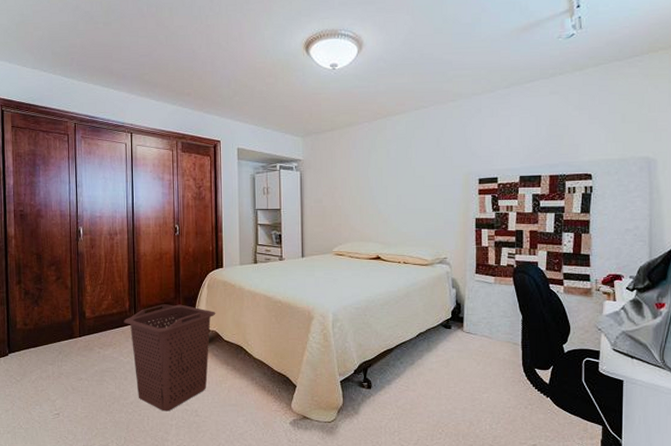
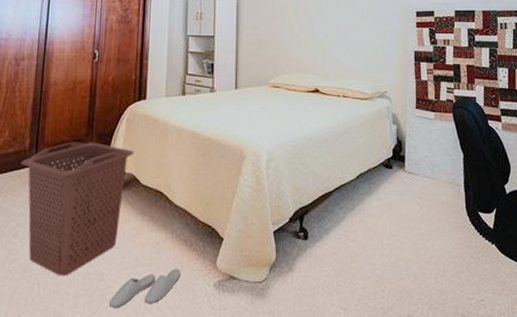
slippers: none [205,409,261,437] -> present [109,269,181,307]

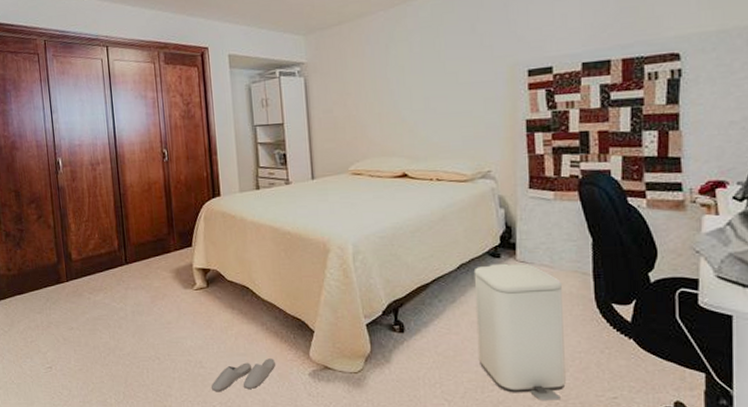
laundry basket: present [21,142,134,276] -> none [113,241,216,363]
pedal bin: none [370,174,443,306] -> present [473,263,566,401]

